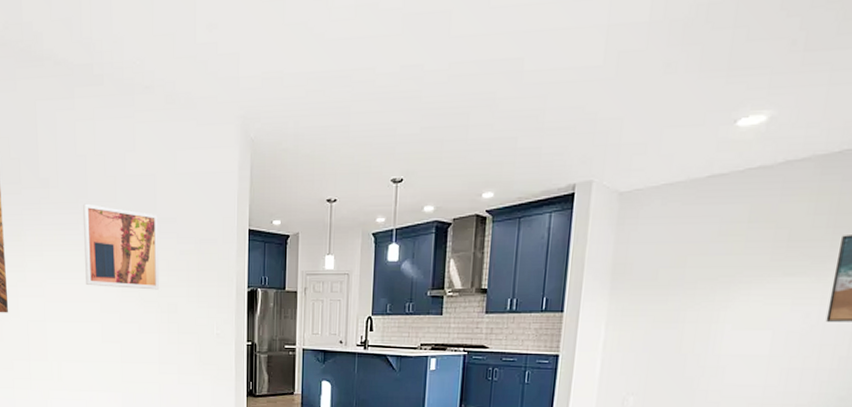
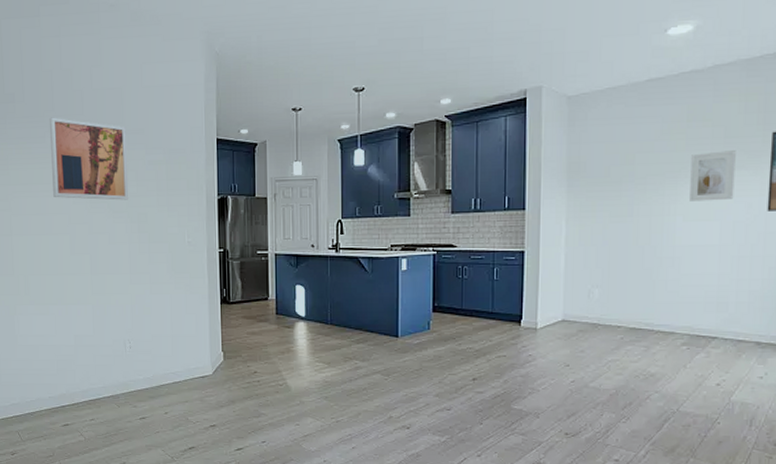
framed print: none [741,255,799,309] -> present [689,150,736,201]

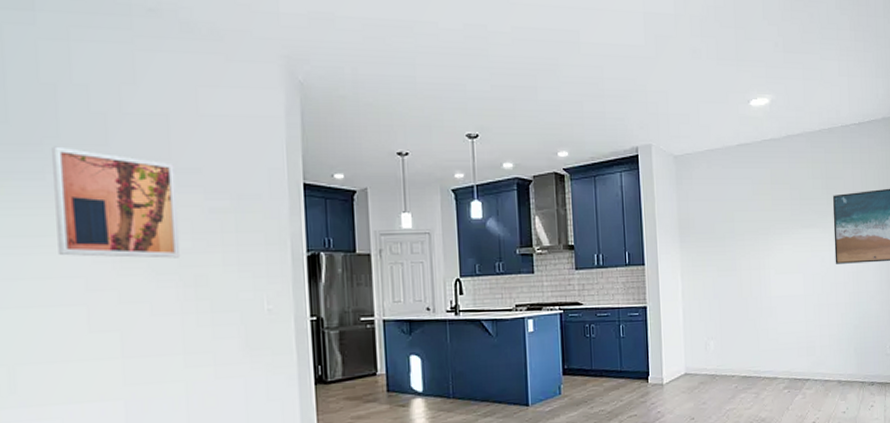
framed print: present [689,150,736,201] -> none [777,211,811,256]

